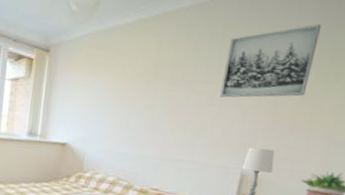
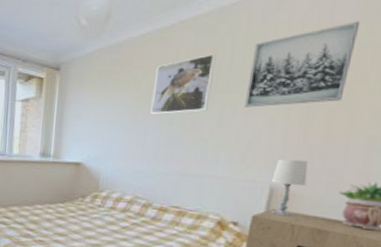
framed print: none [134,45,196,101] -> present [150,53,216,115]

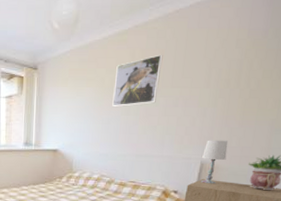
wall art: present [243,21,361,108] -> none [183,27,269,99]

